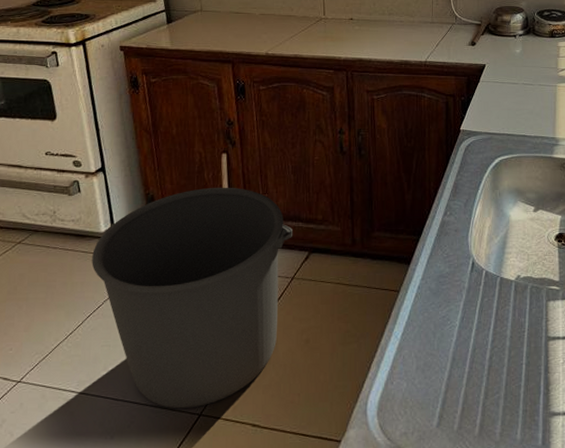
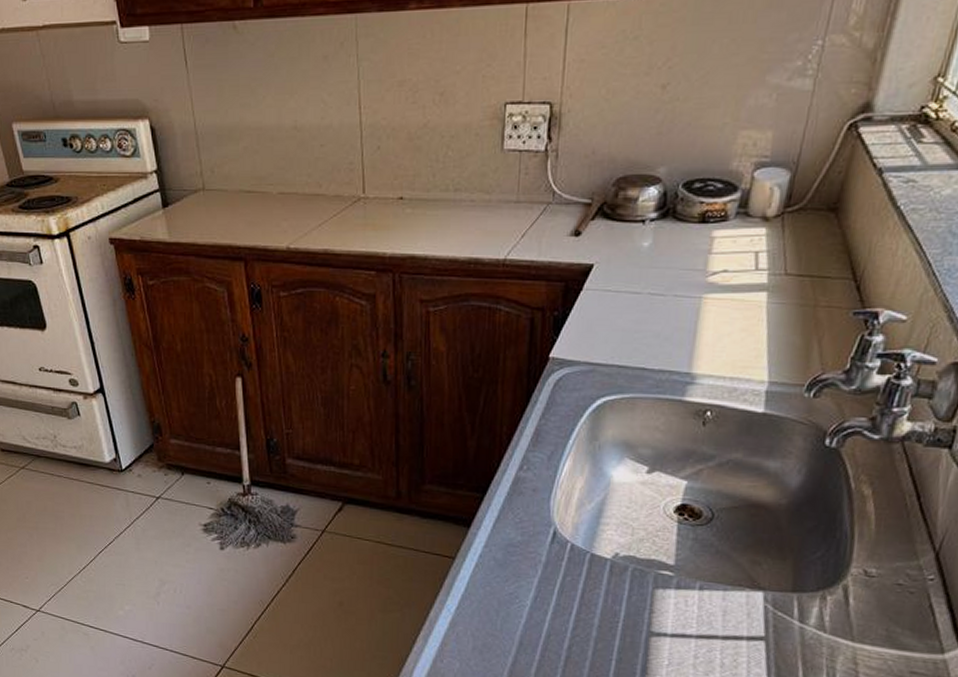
bucket: present [92,187,292,409] -> none [98,418,323,659]

